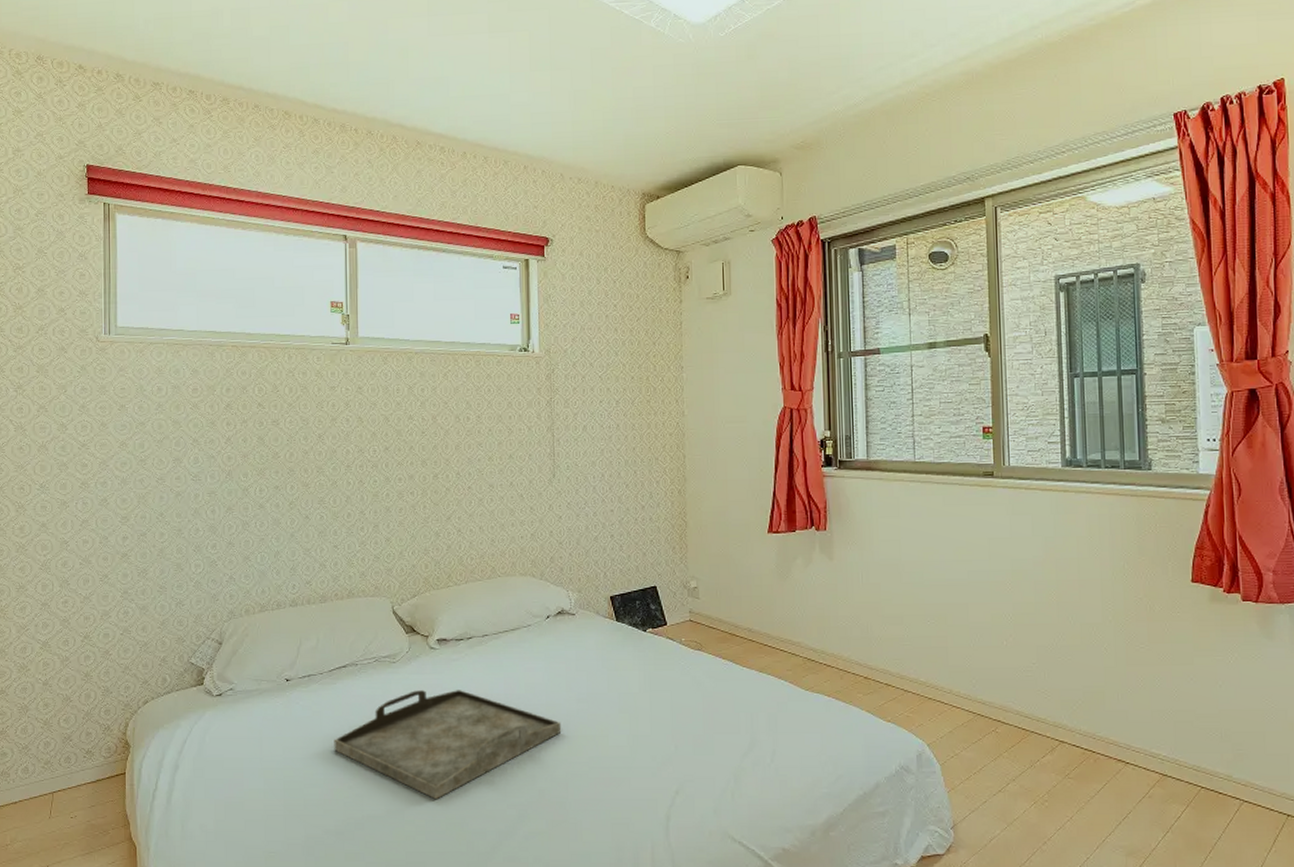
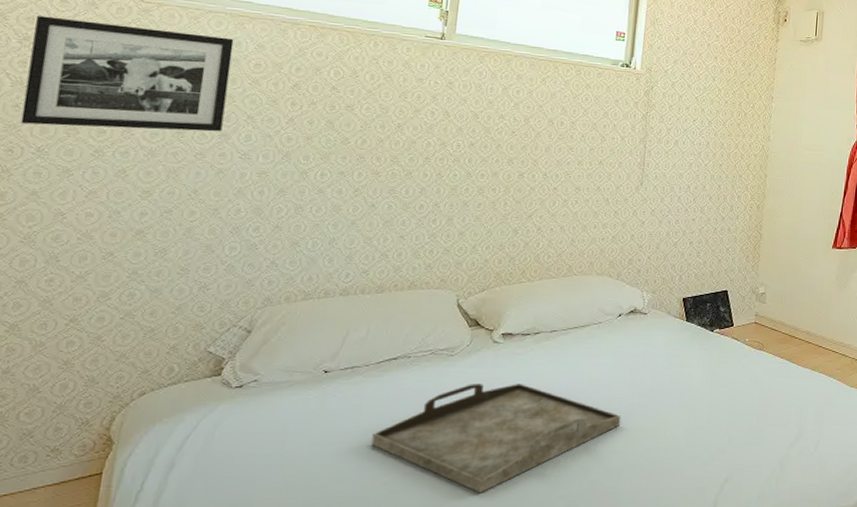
picture frame: none [23,364,175,464] -> present [20,15,234,132]

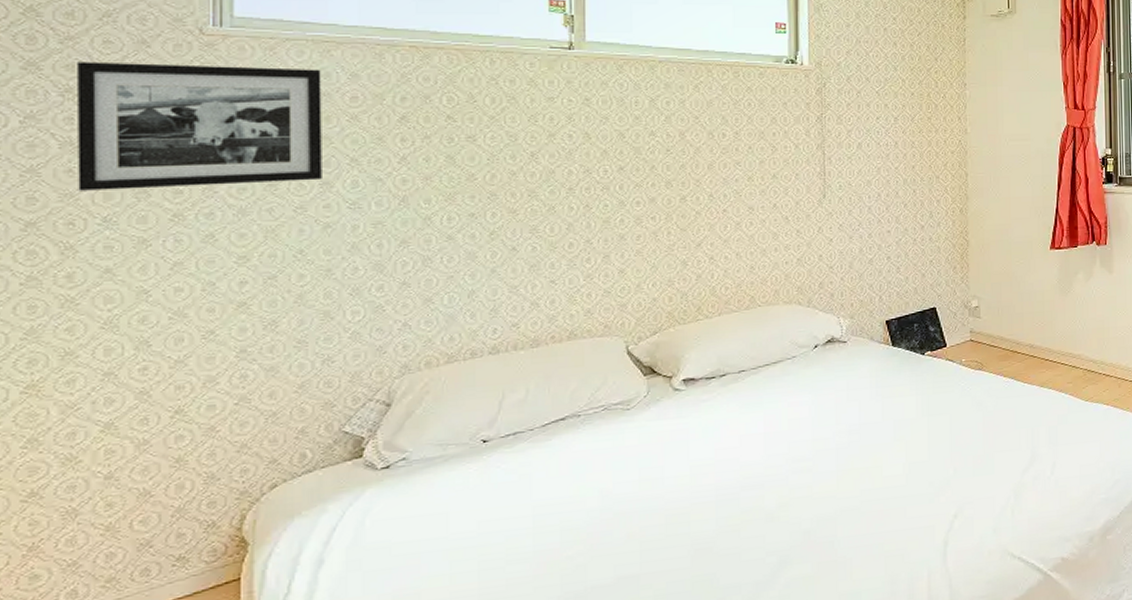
serving tray: present [371,384,621,494] -> none [548,433,830,558]

